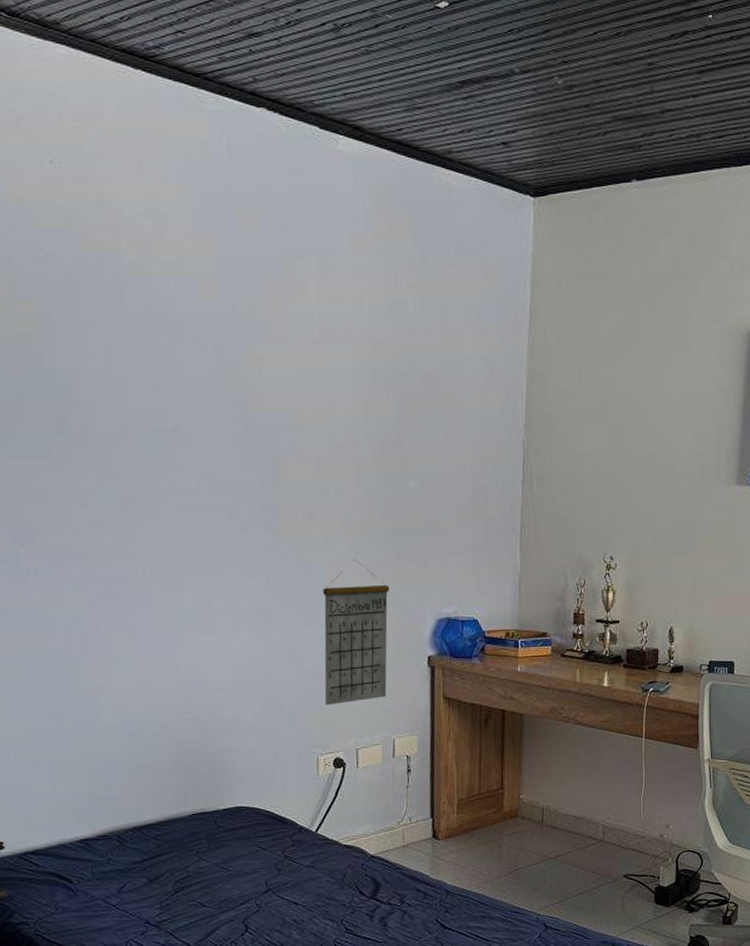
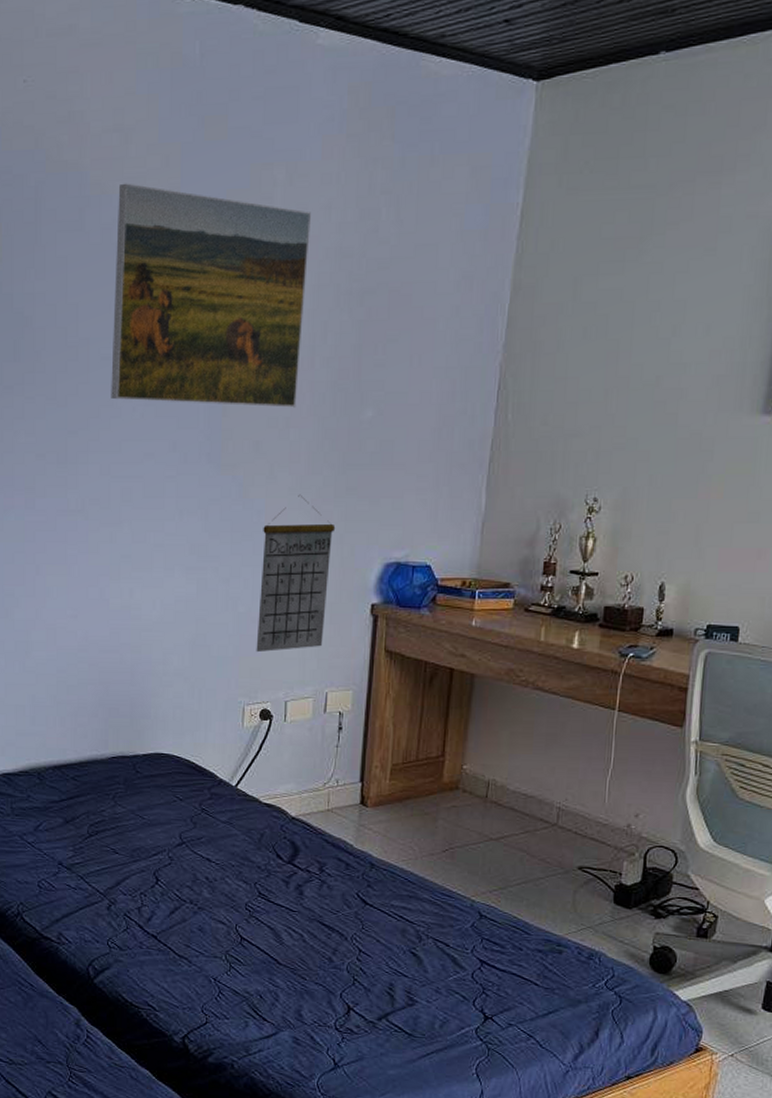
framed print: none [157,266,345,480] -> present [111,183,311,408]

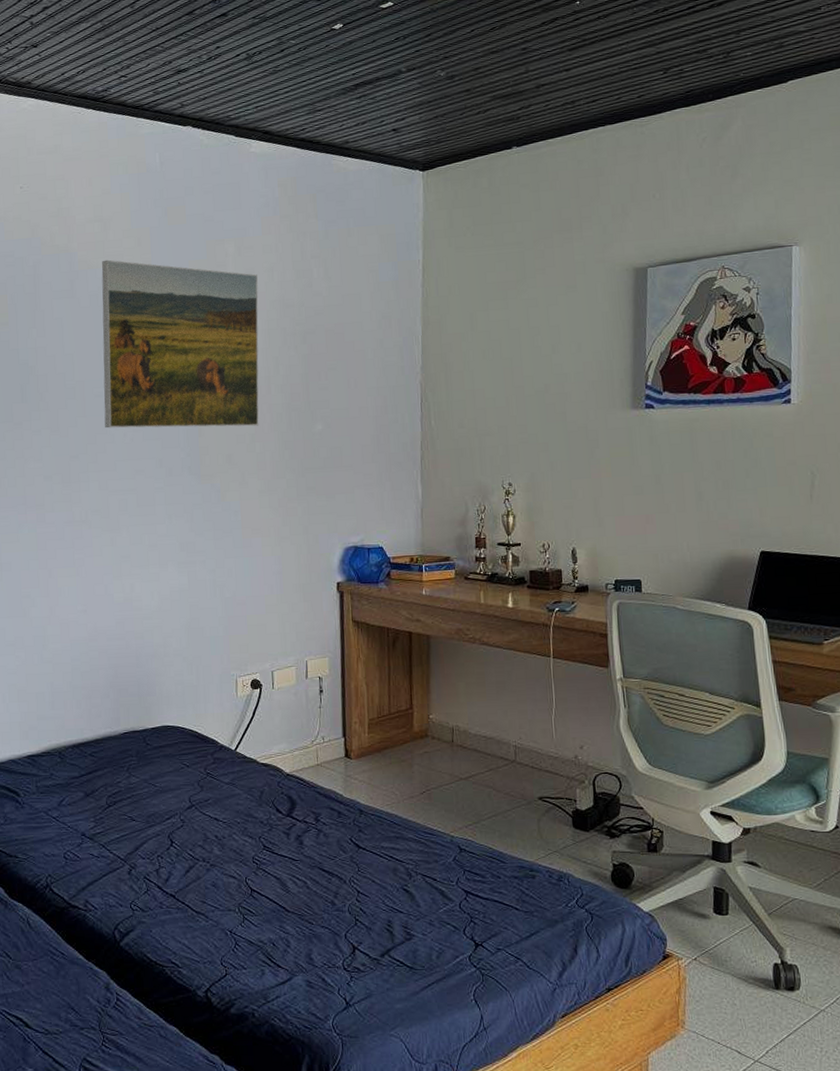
calendar: present [256,494,336,653] -> none [240,495,301,631]

